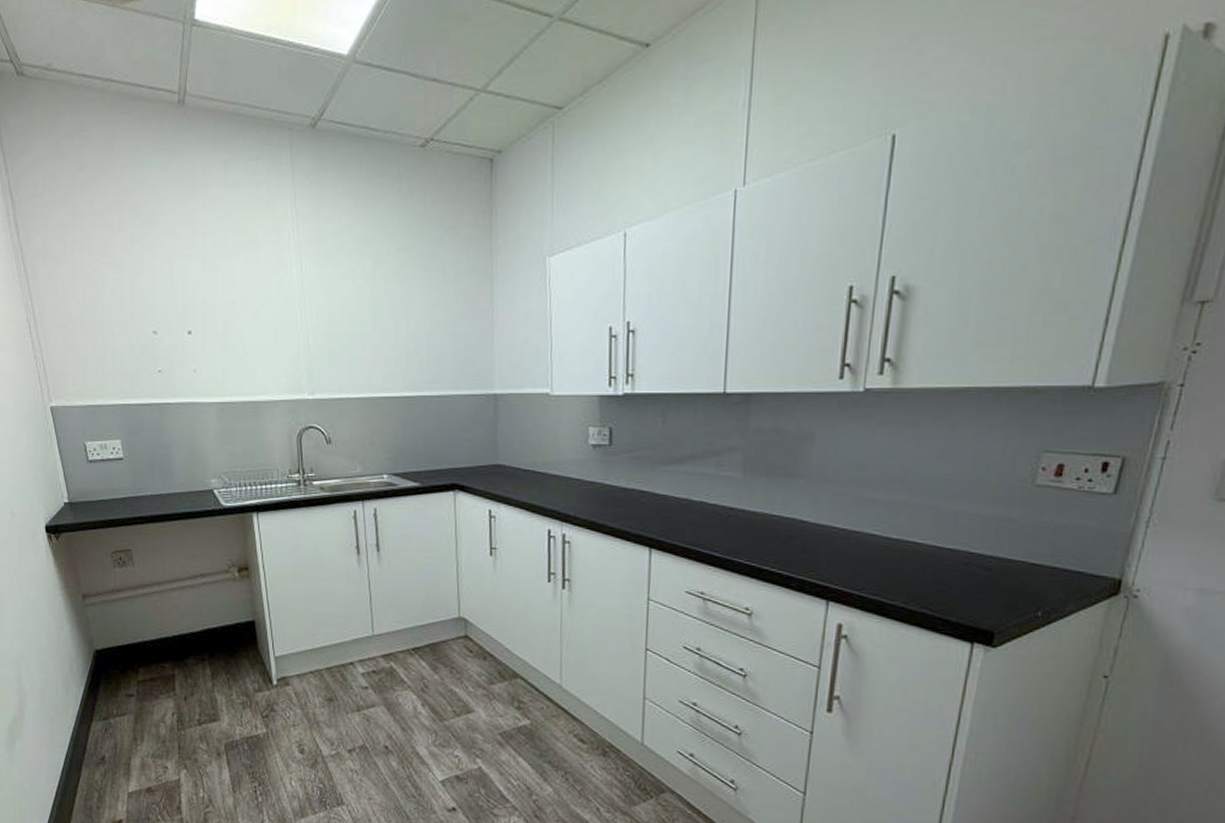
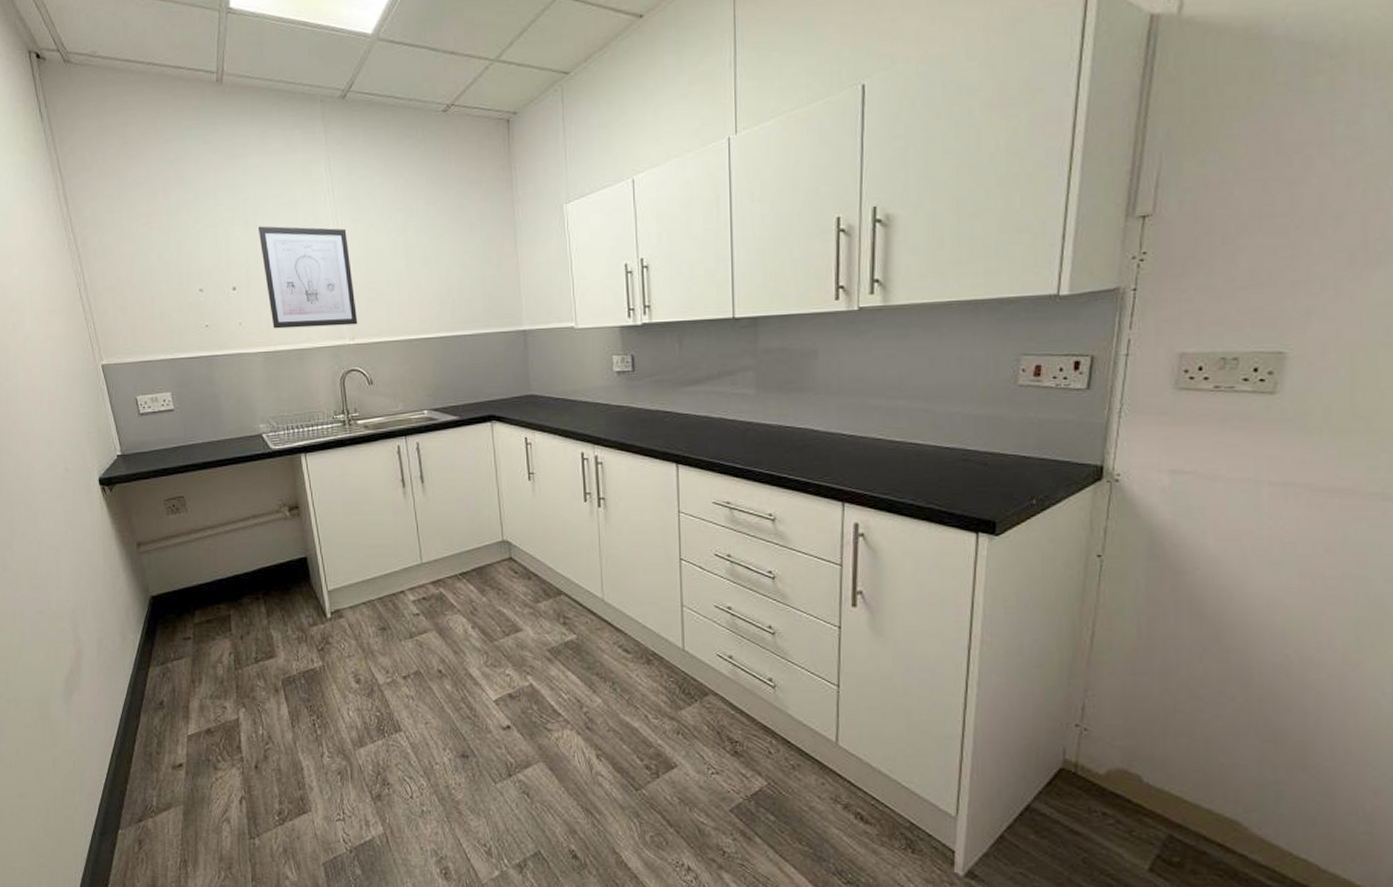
wall art: none [217,266,319,379] -> present [259,226,358,329]

